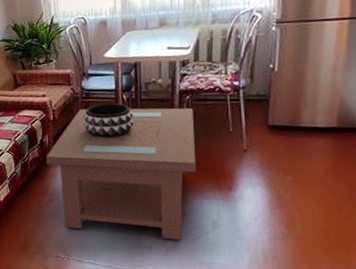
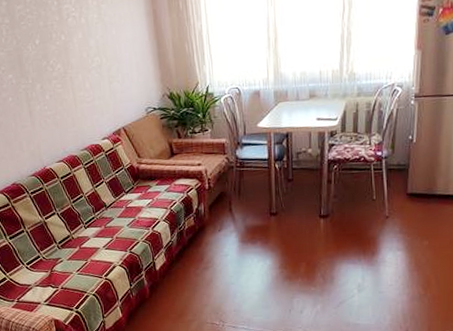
coffee table: present [46,107,196,240] -> none [201,176,343,303]
decorative bowl: present [82,103,134,138] -> none [237,172,286,206]

